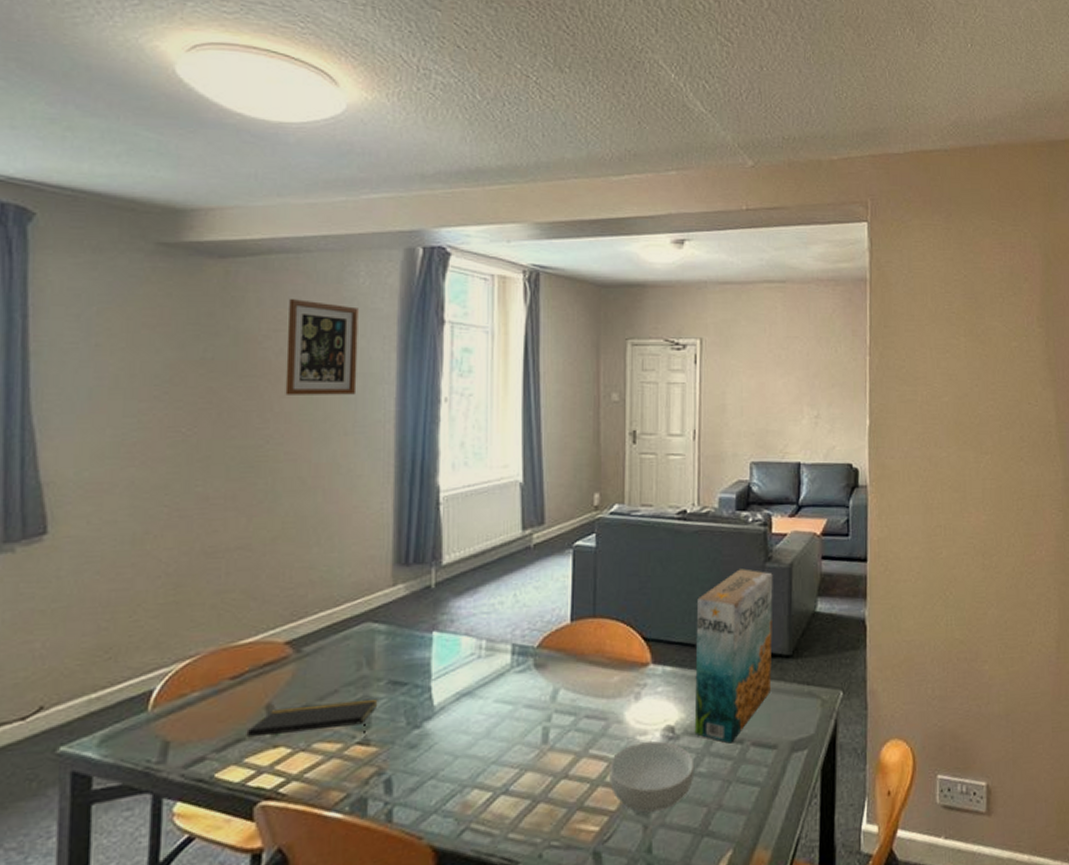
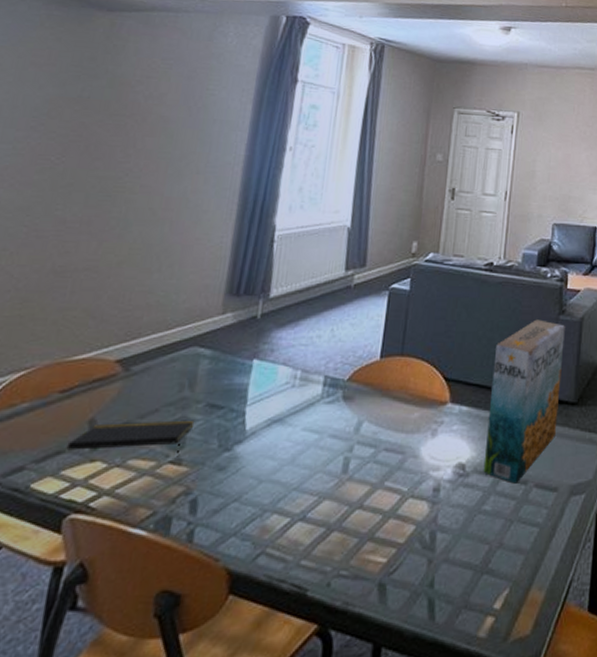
wall art: present [285,299,359,395] -> none [148,51,224,138]
cereal bowl: present [610,741,695,813] -> none [401,477,481,547]

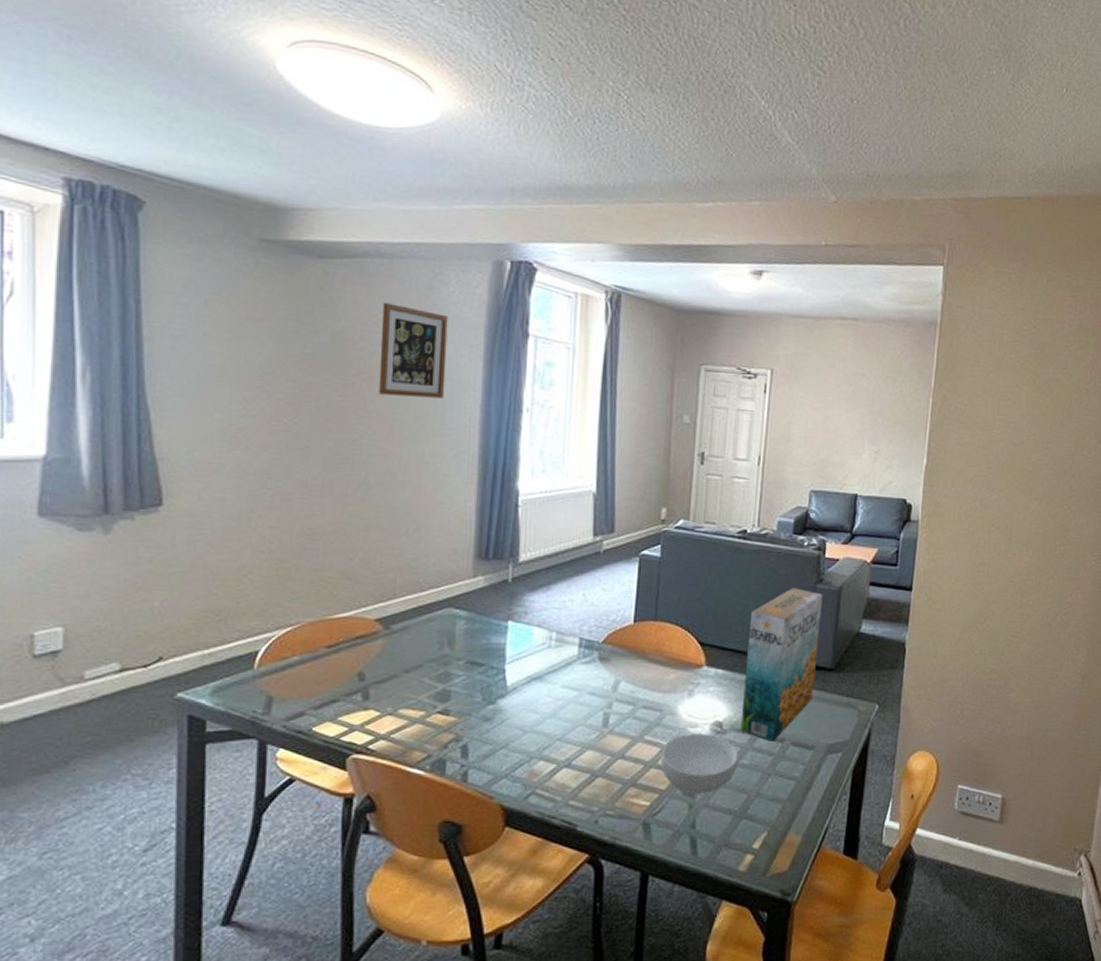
notepad: present [66,419,195,456] -> none [340,675,458,707]
wall art: none [148,51,224,138] -> present [378,303,448,399]
cereal bowl: none [401,477,481,547] -> present [661,734,739,794]

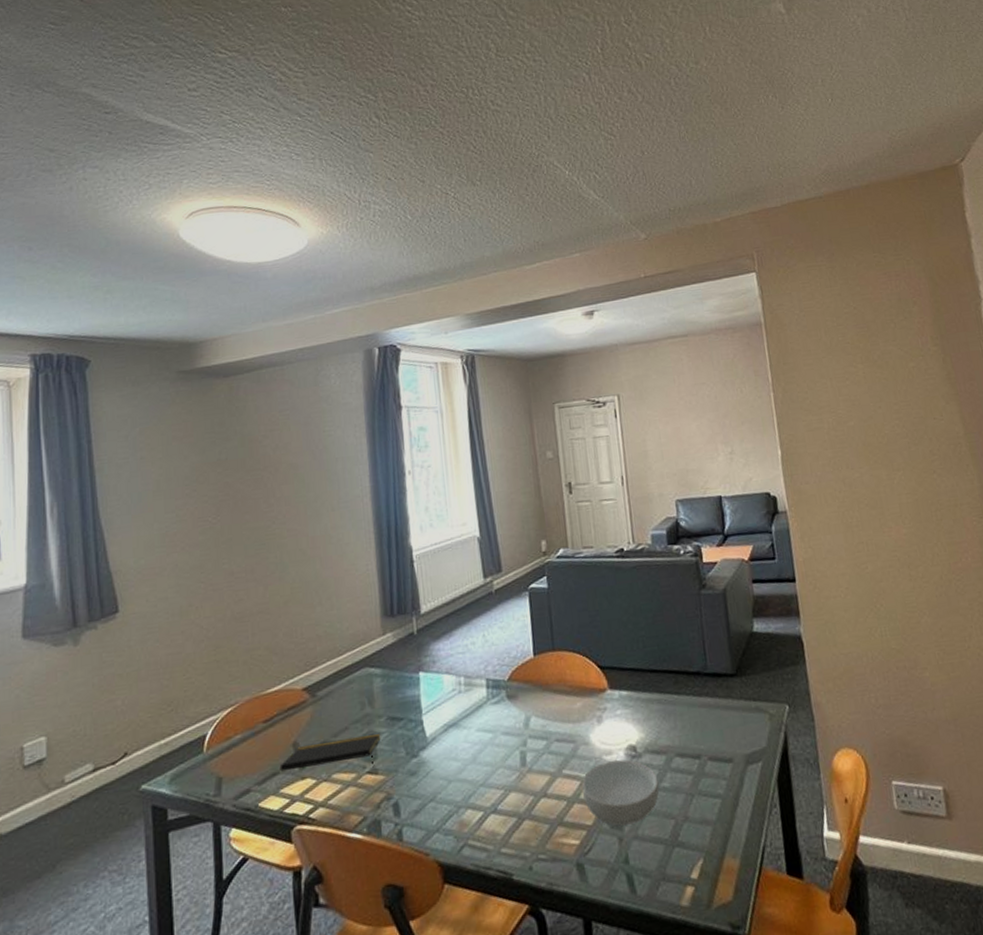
notepad: none [340,675,458,707] -> present [279,733,381,772]
wall art: present [378,303,448,399] -> none [279,402,338,483]
cereal box: present [740,588,823,741] -> none [643,597,720,759]

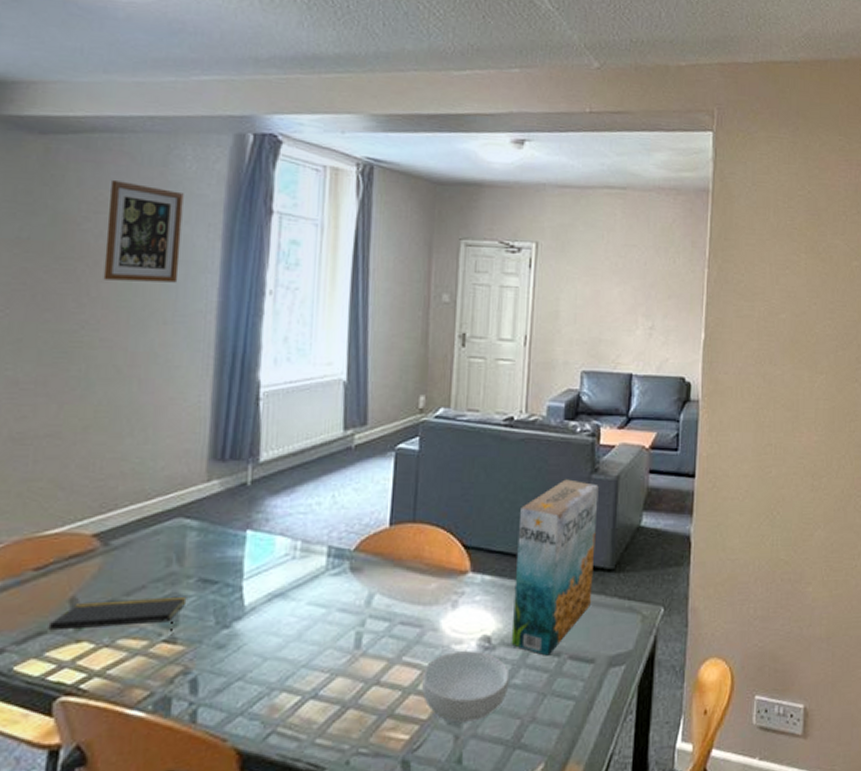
wall art: none [279,402,338,483] -> present [103,181,184,283]
cereal box: none [643,597,720,759] -> present [511,479,599,656]

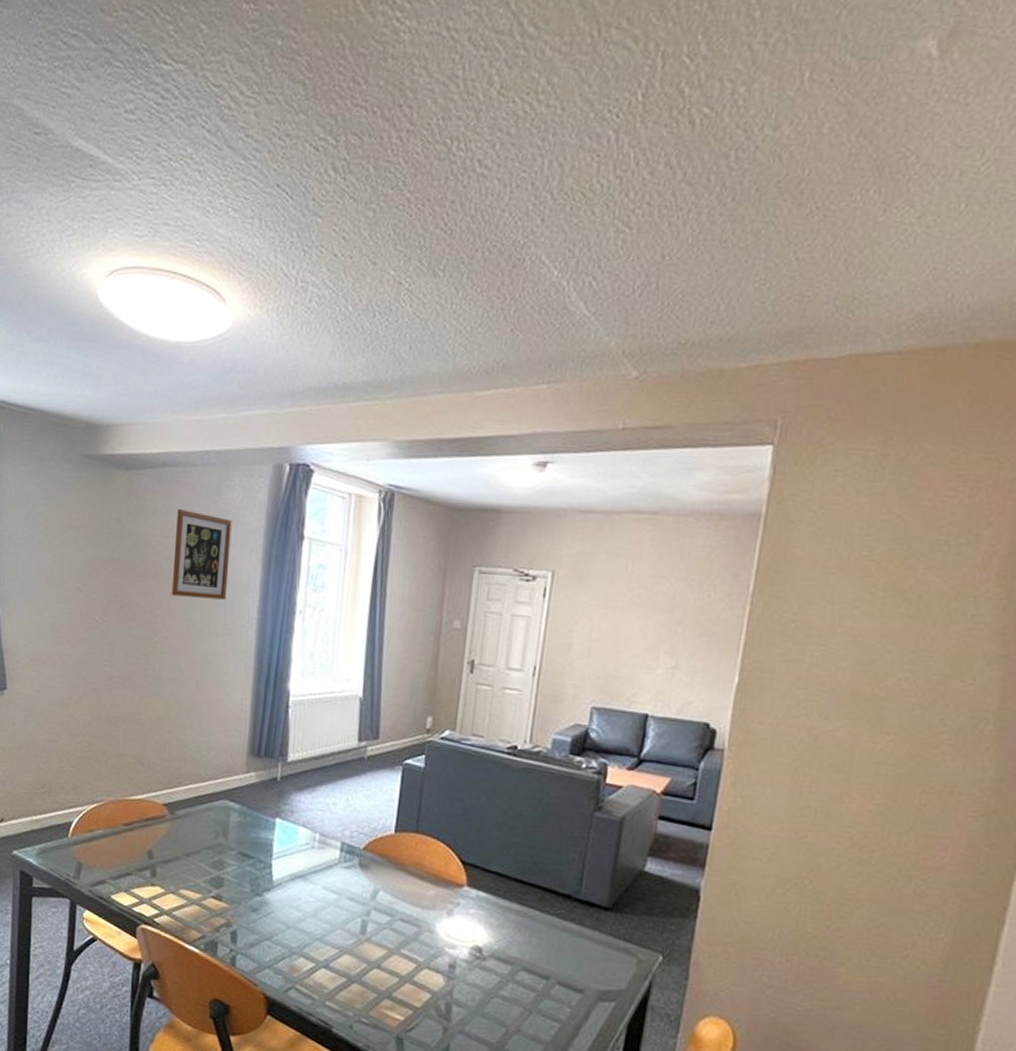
notepad: present [48,596,187,634] -> none [133,856,230,893]
cereal bowl: present [422,651,510,723] -> none [417,954,498,1020]
cereal box: present [511,479,599,656] -> none [501,813,601,977]

